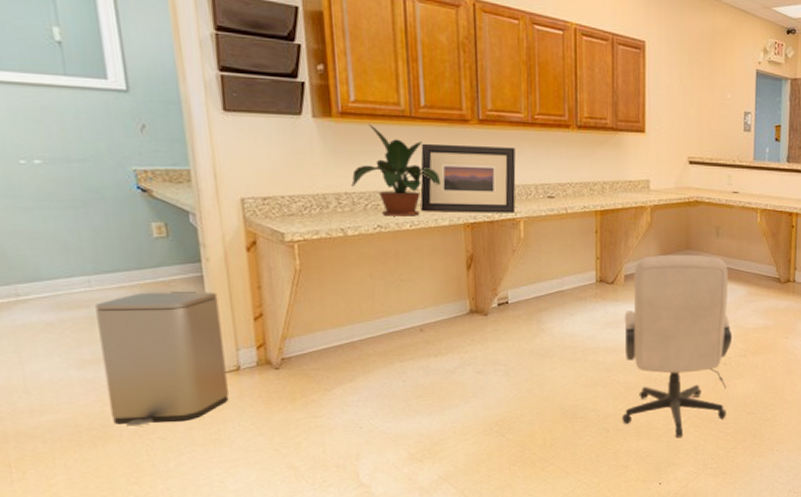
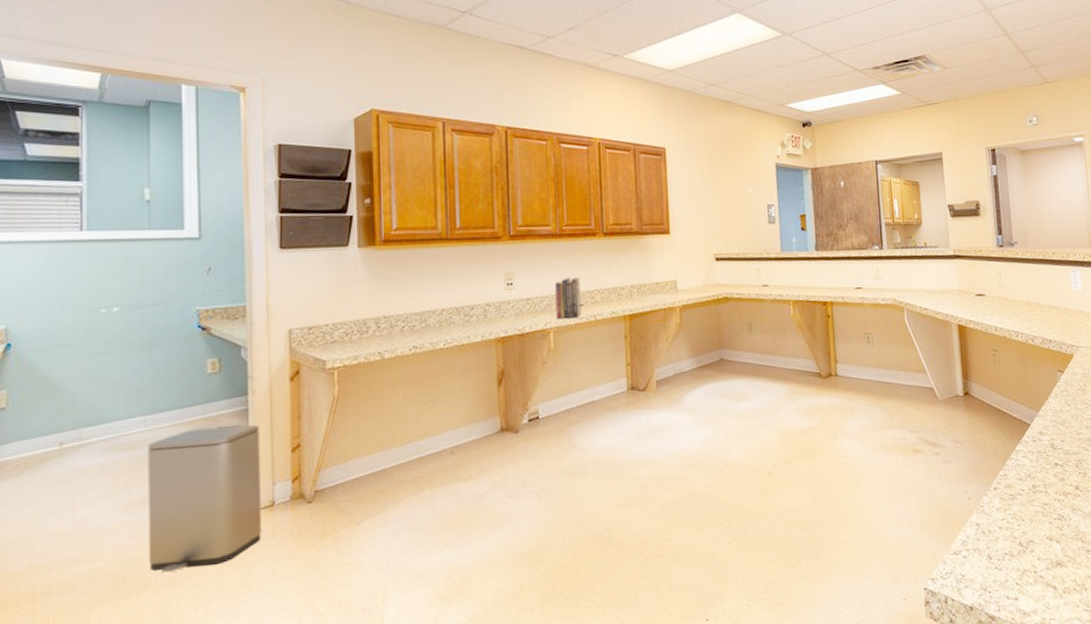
potted plant: present [351,123,441,216] -> none [390,248,474,337]
picture frame: present [420,143,516,213] -> none [454,259,546,330]
books: none [526,168,553,210] -> present [555,277,582,319]
chair: present [621,254,733,437] -> none [658,353,776,562]

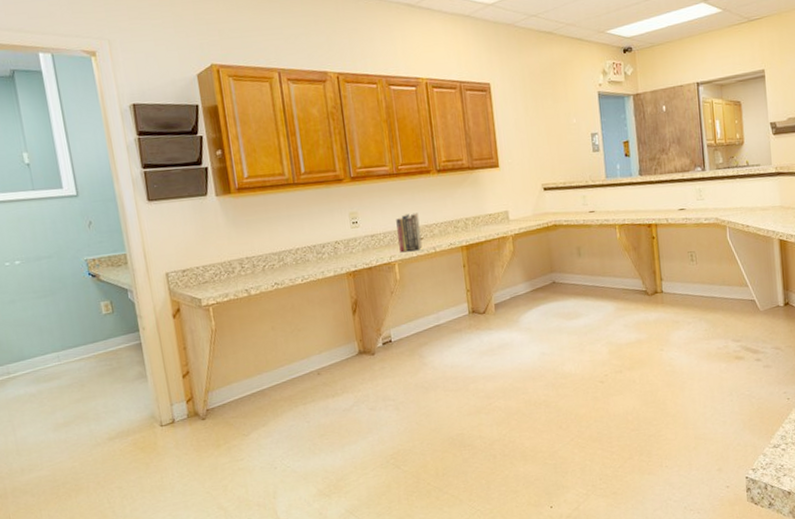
pedal bin: present [146,424,261,573] -> none [63,356,168,479]

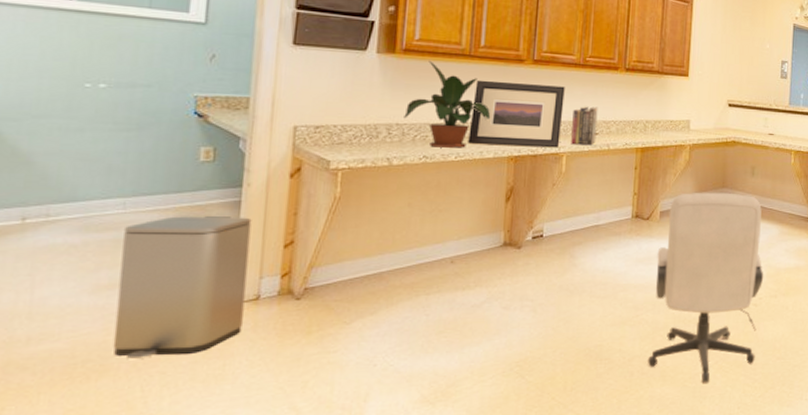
pedal bin: none [63,356,168,479] -> present [113,216,252,359]
potted plant: none [250,194,324,274] -> present [404,60,491,148]
picture frame: none [304,198,390,267] -> present [468,79,565,148]
chair: none [498,276,610,459] -> present [647,192,764,383]

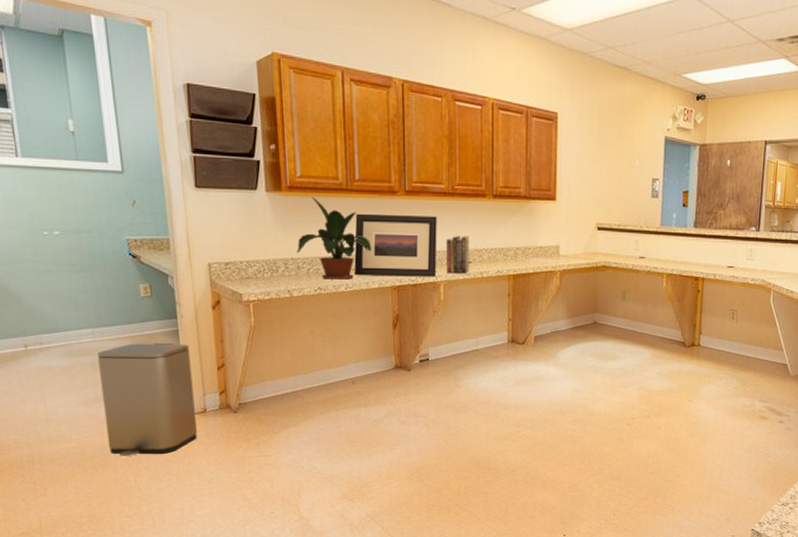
chair: present [647,192,764,383] -> none [529,317,637,492]

